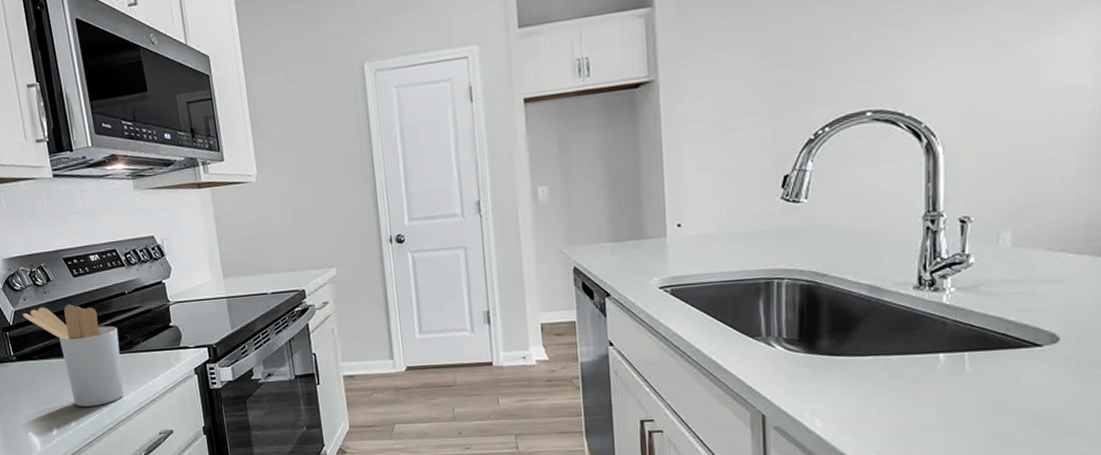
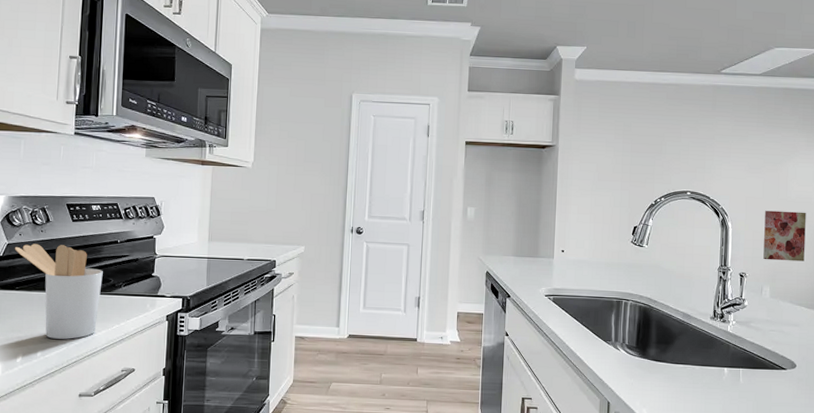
wall art: none [999,109,1074,193] -> present [763,210,806,262]

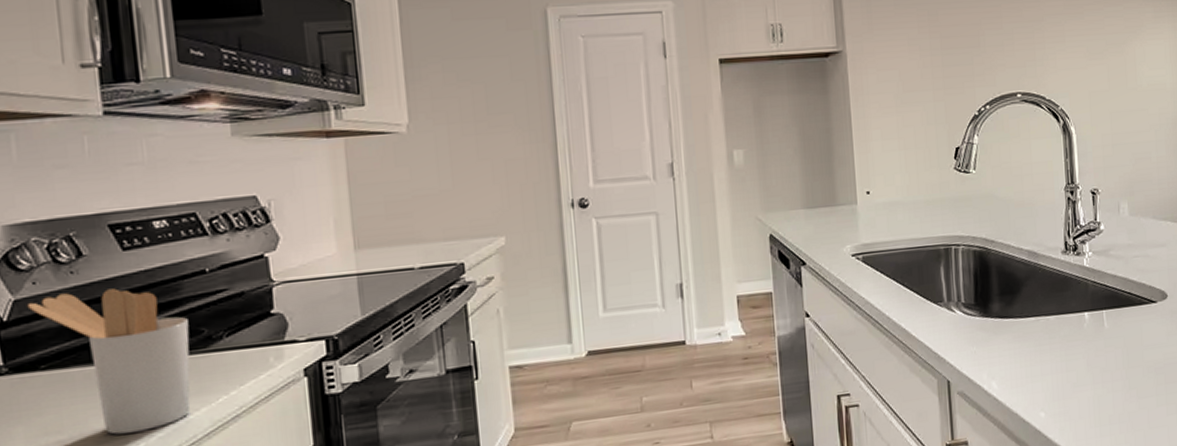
wall art: present [763,210,806,262] -> none [1113,102,1165,169]

